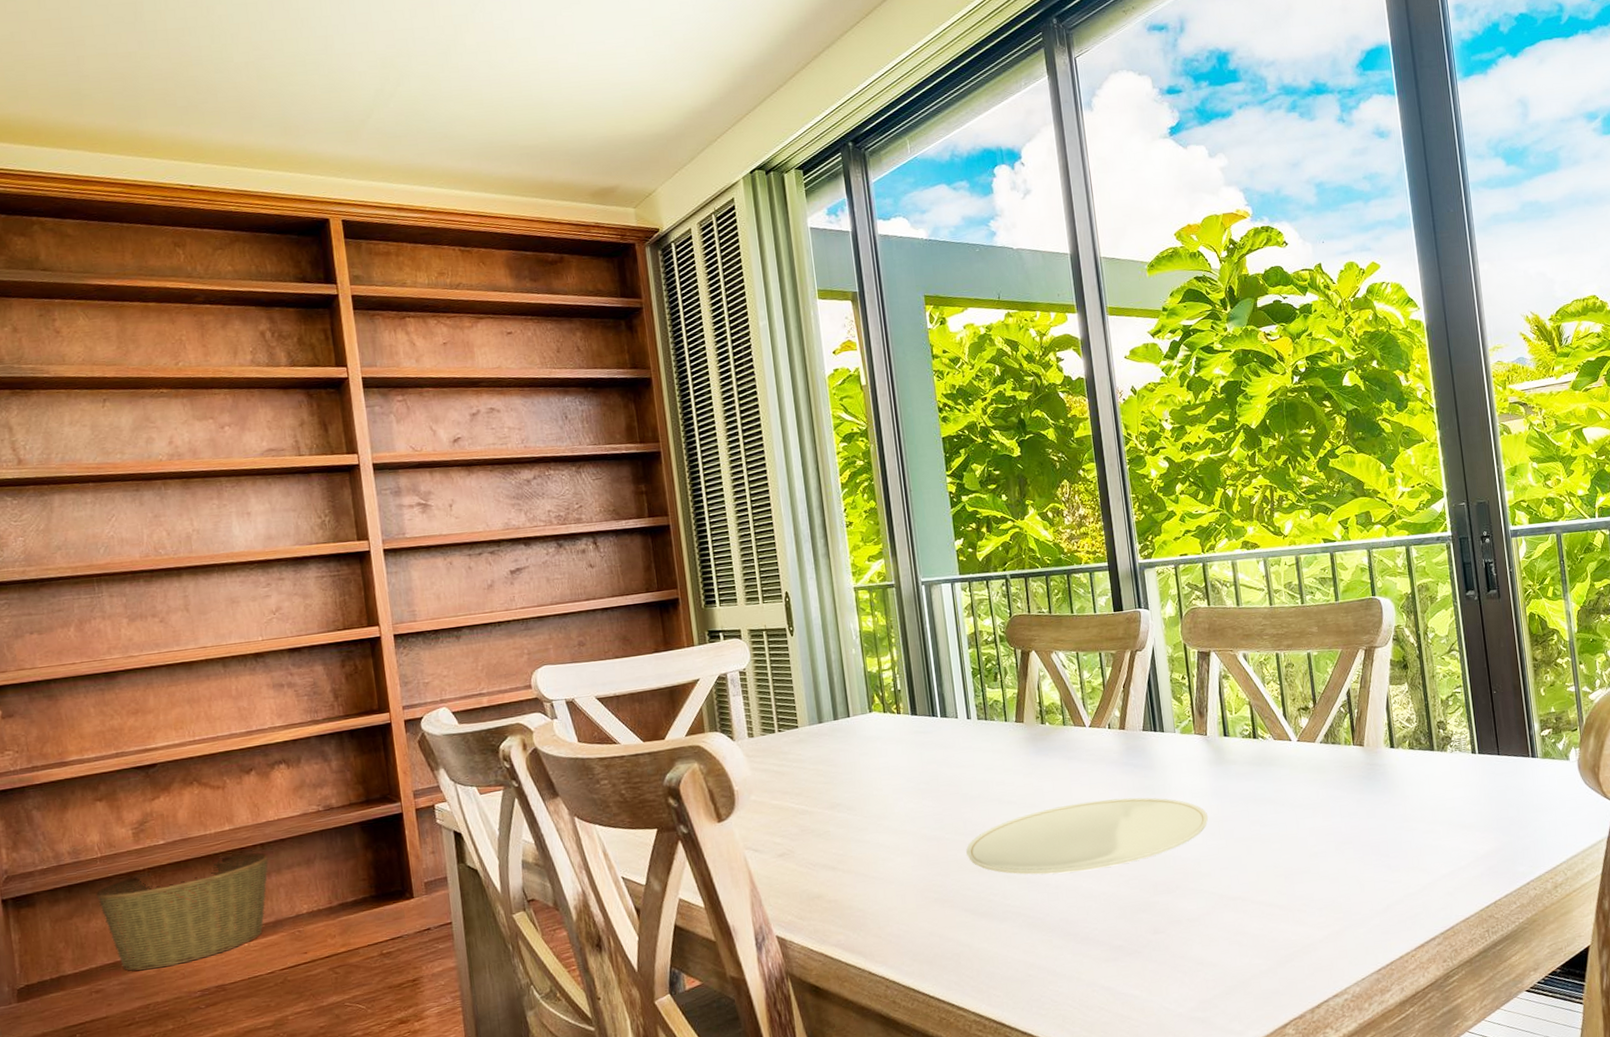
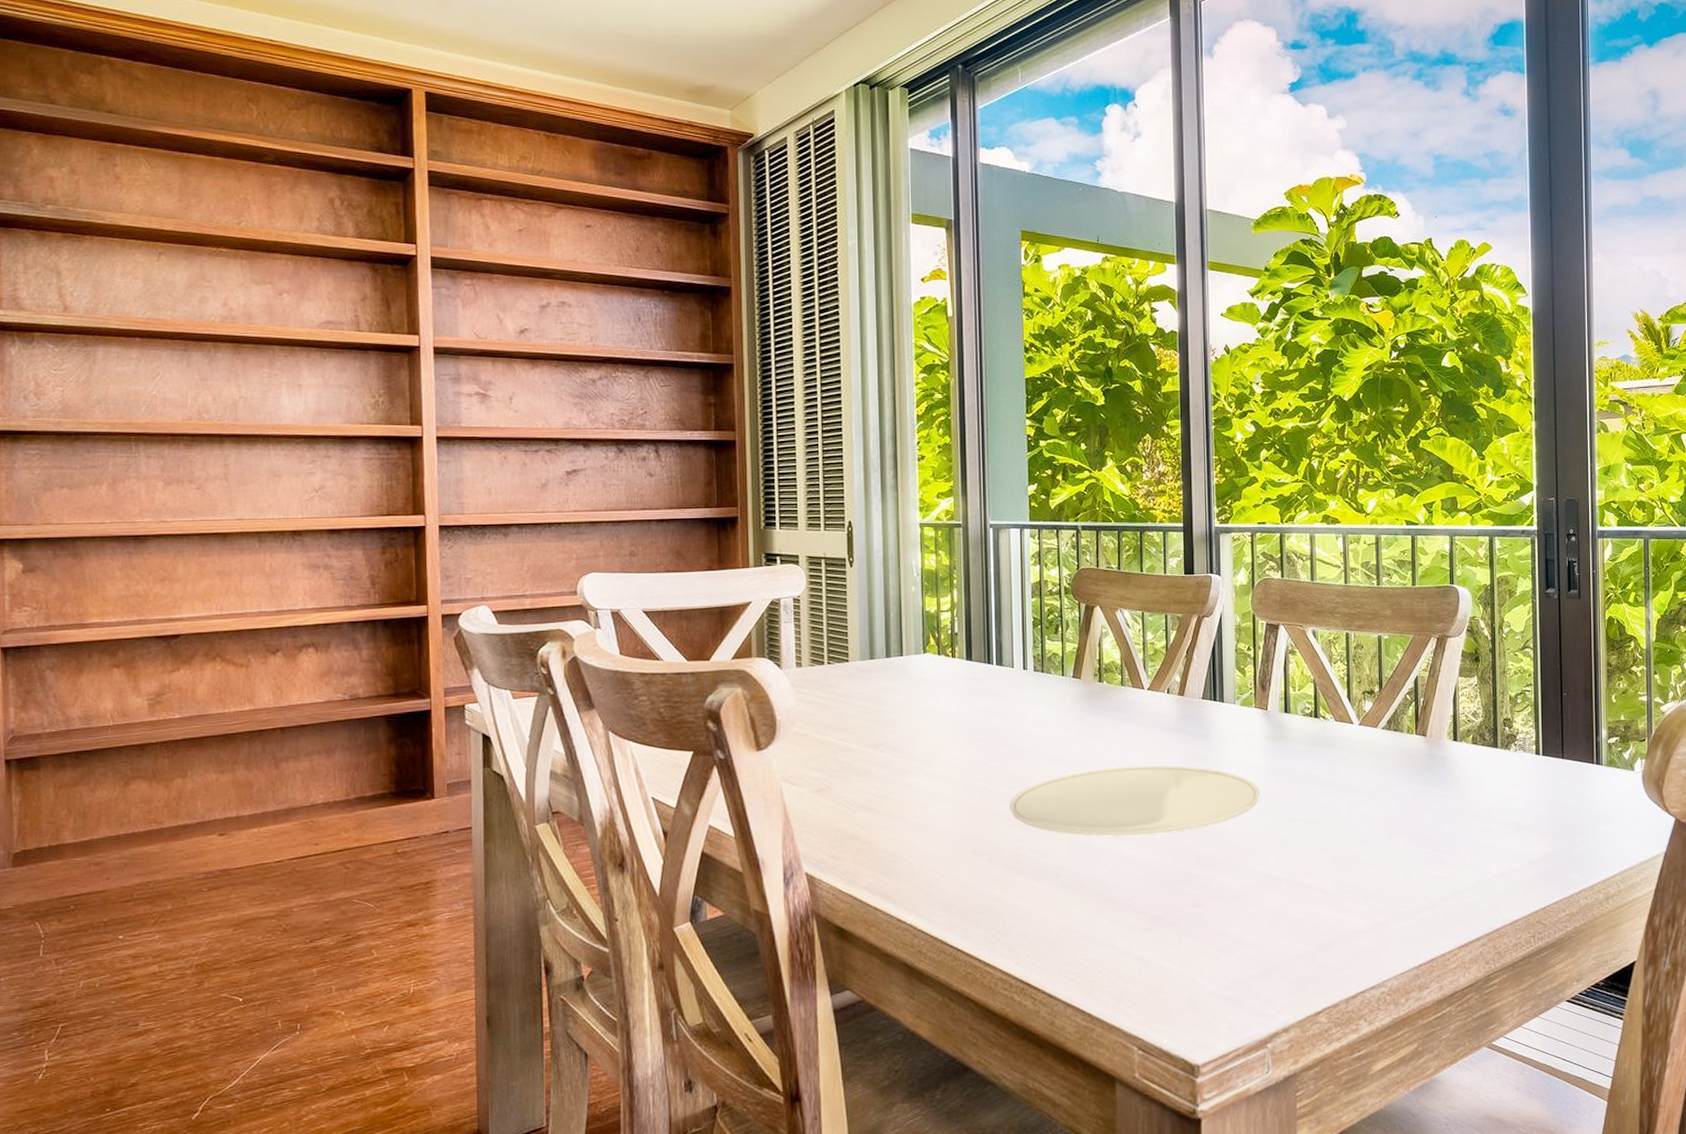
basket: present [95,852,269,971] -> none [104,736,288,847]

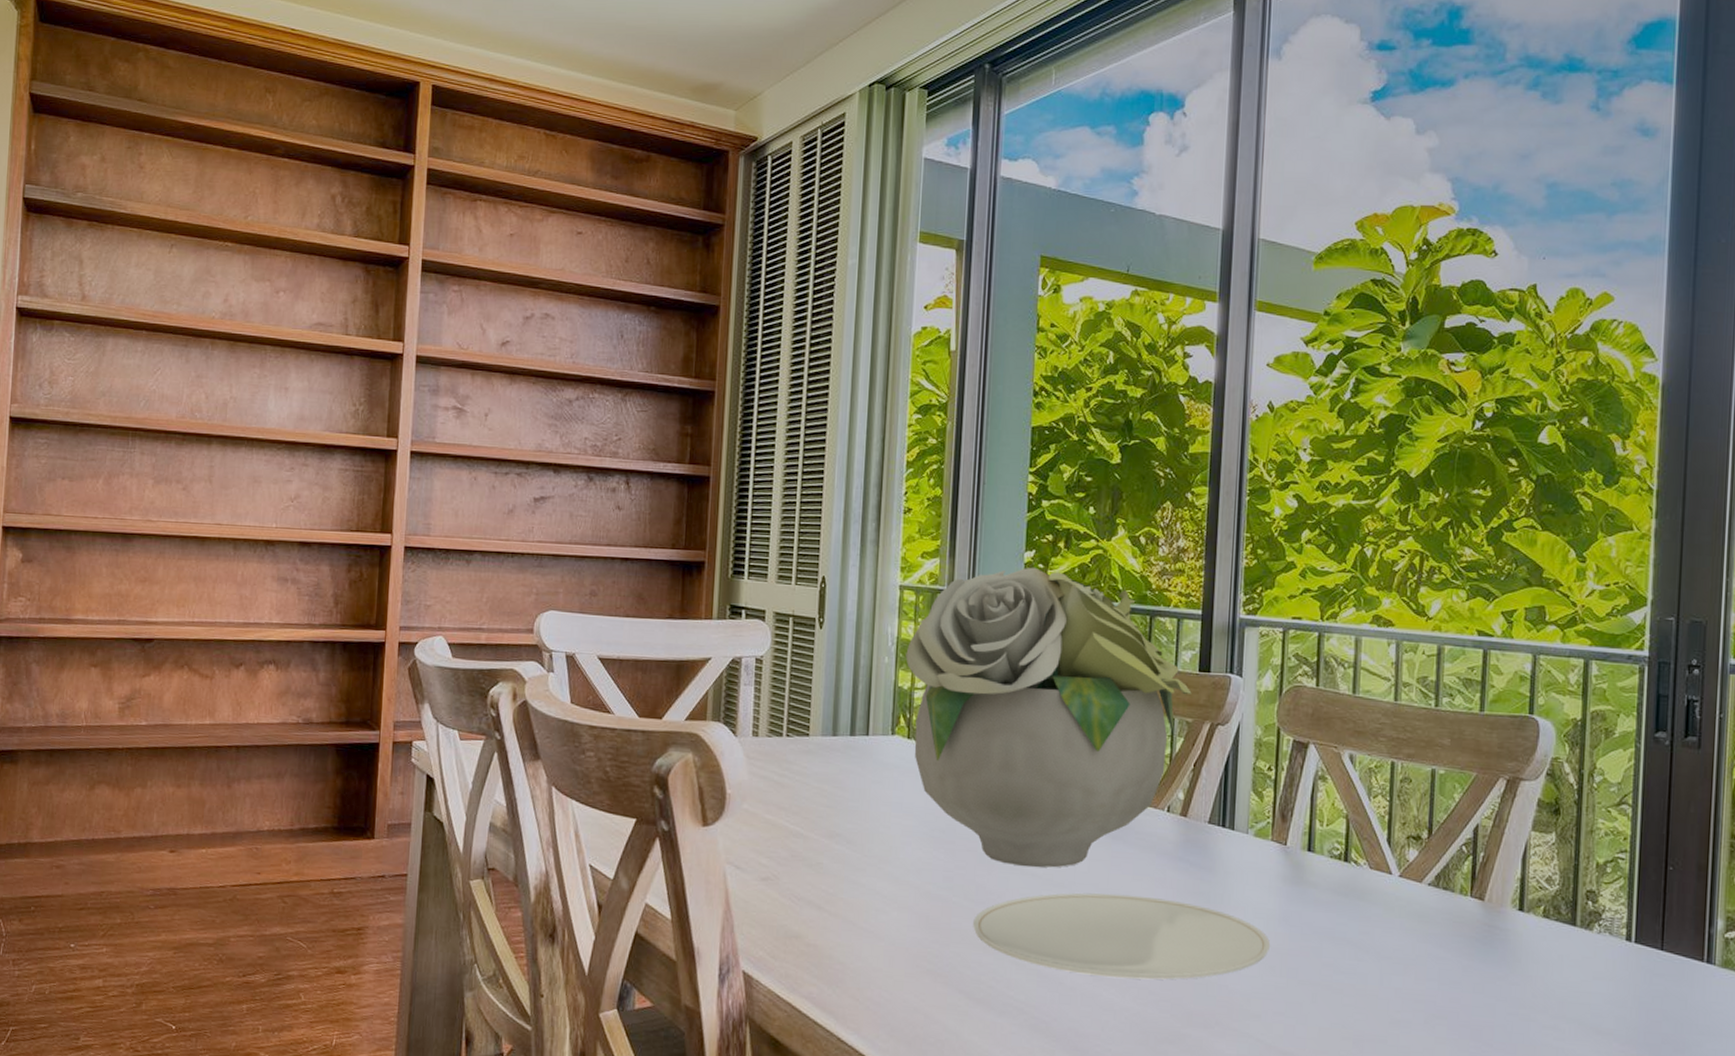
flower arrangement: none [930,498,1180,753] -> present [905,567,1192,868]

